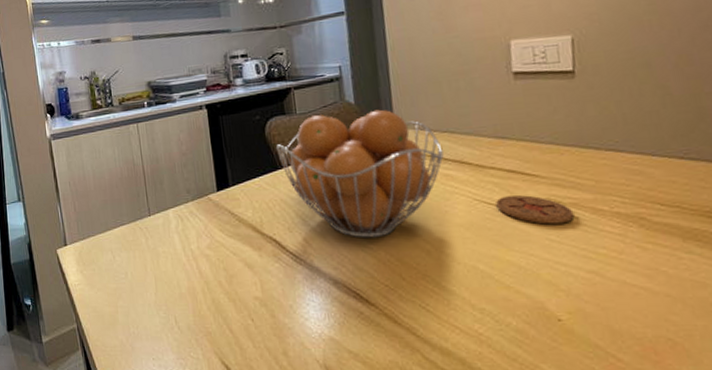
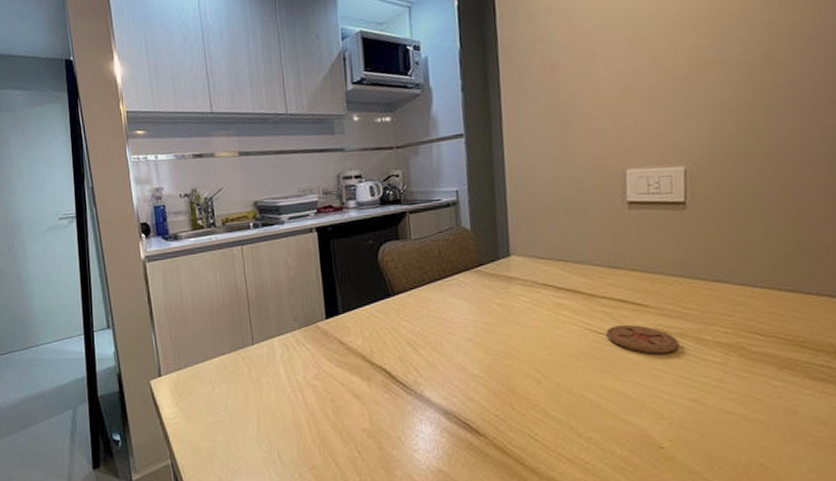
fruit basket: present [275,109,444,239] -> none [388,236,557,368]

